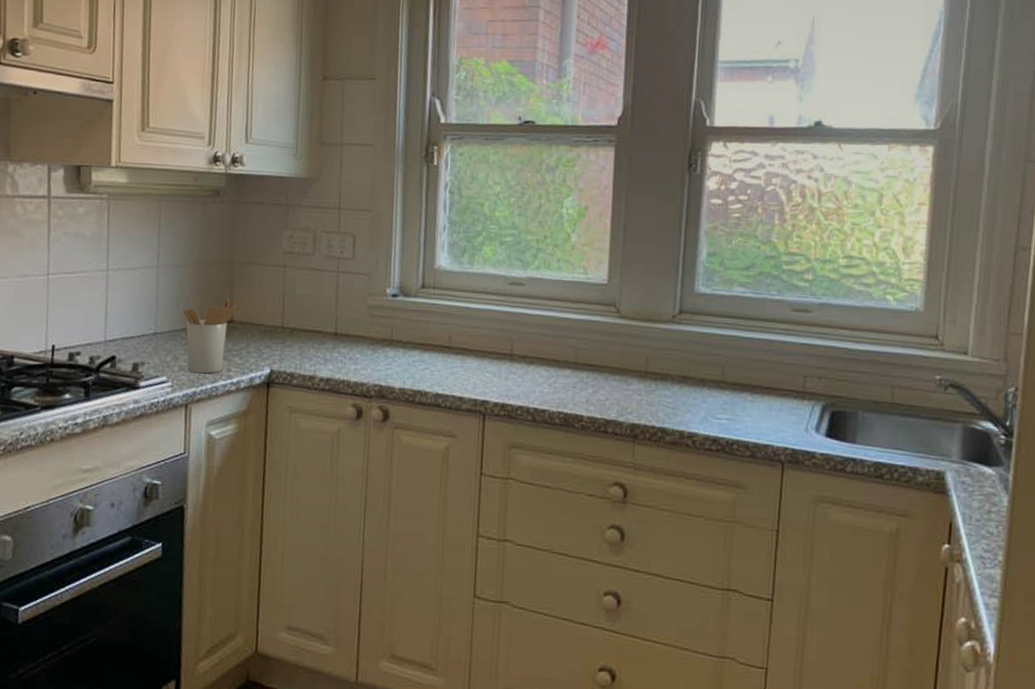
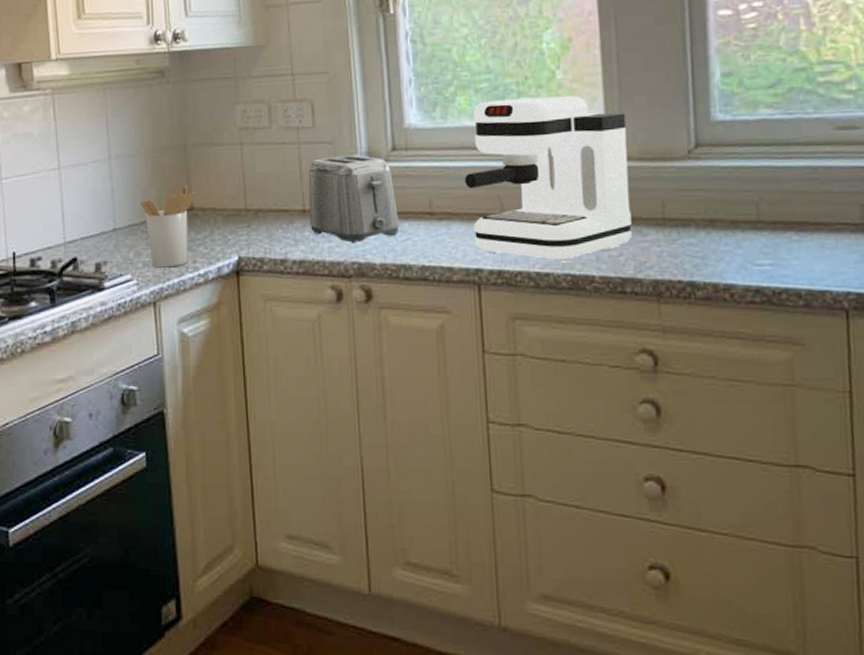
toaster: none [339,287,421,367] -> present [308,155,400,243]
coffee maker: none [482,253,626,402] -> present [464,96,633,263]

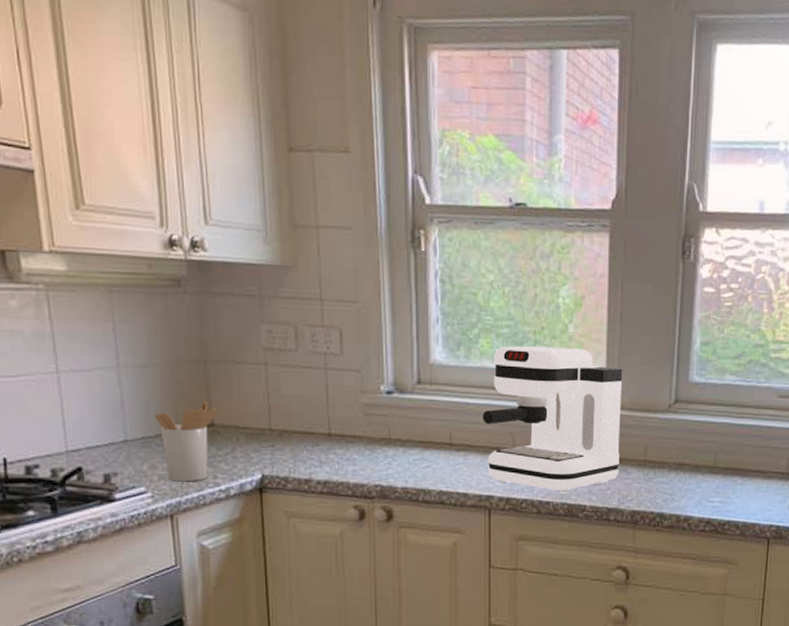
toaster: present [308,155,400,243] -> none [334,384,421,467]

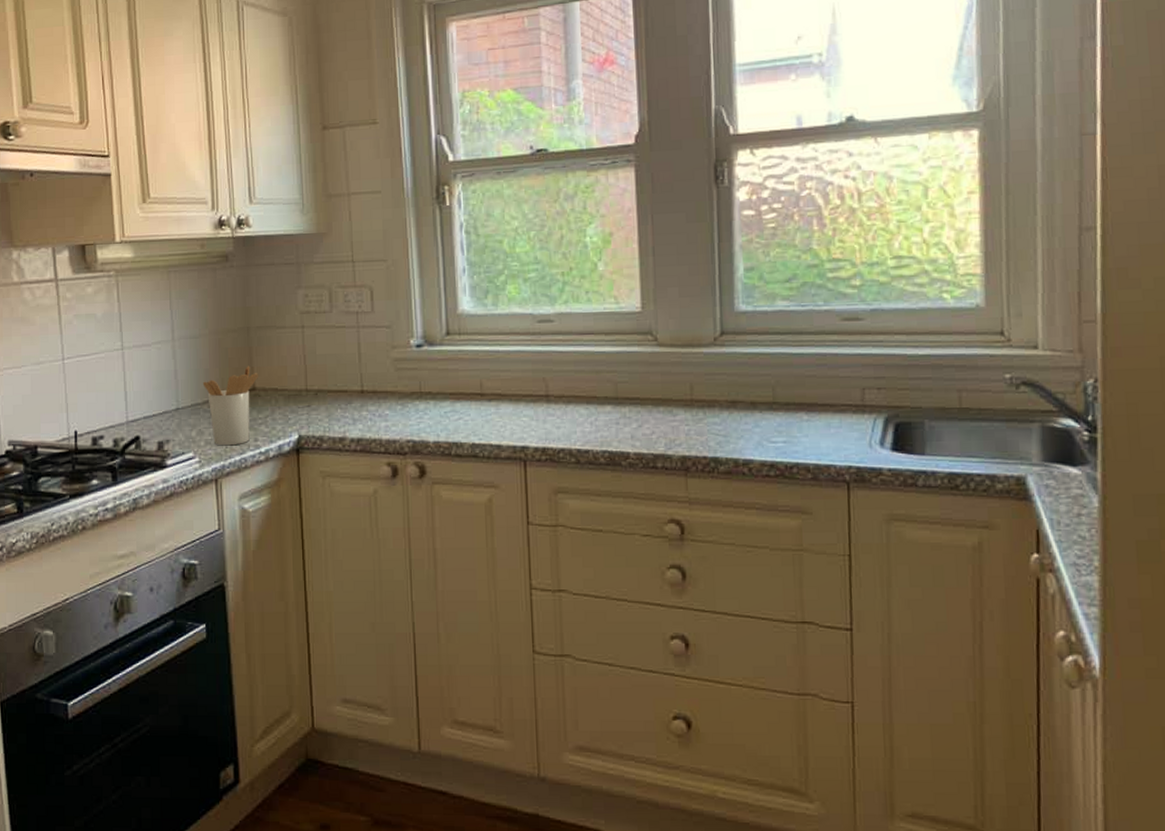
coffee maker: present [482,346,623,493] -> none [513,286,664,440]

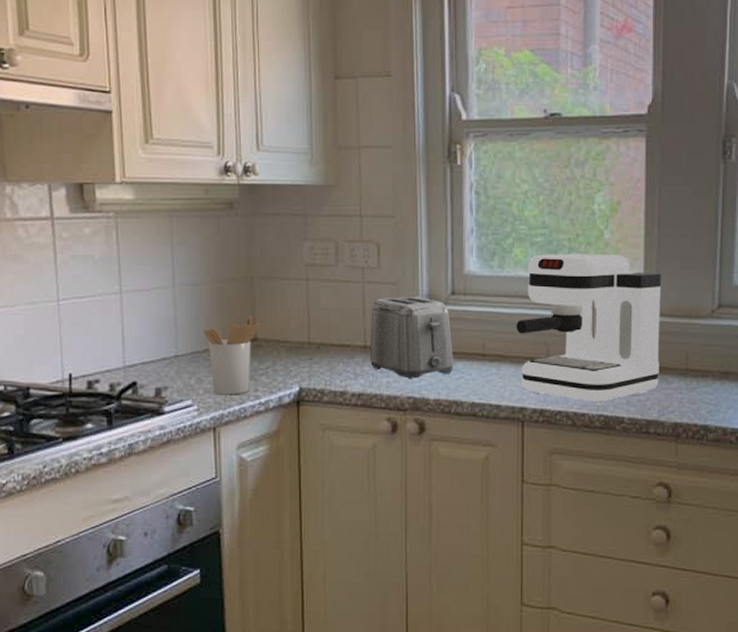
toaster: none [366,339,452,422] -> present [369,297,454,379]
coffee maker: none [513,286,664,440] -> present [516,253,662,405]

